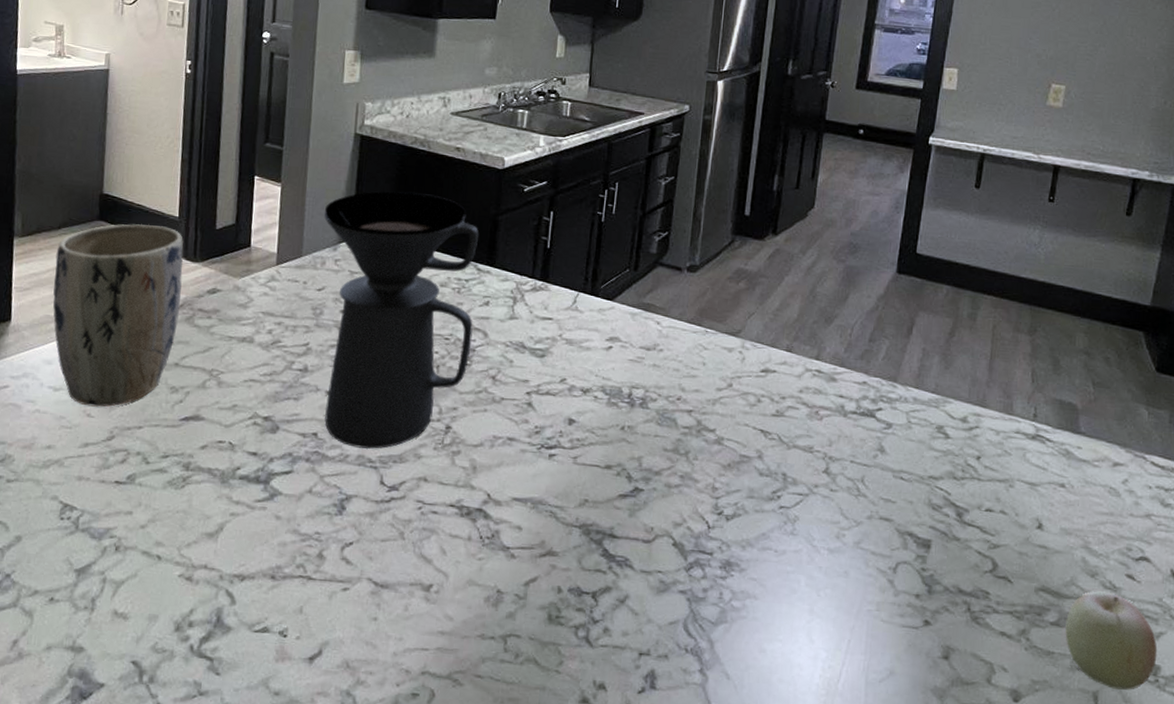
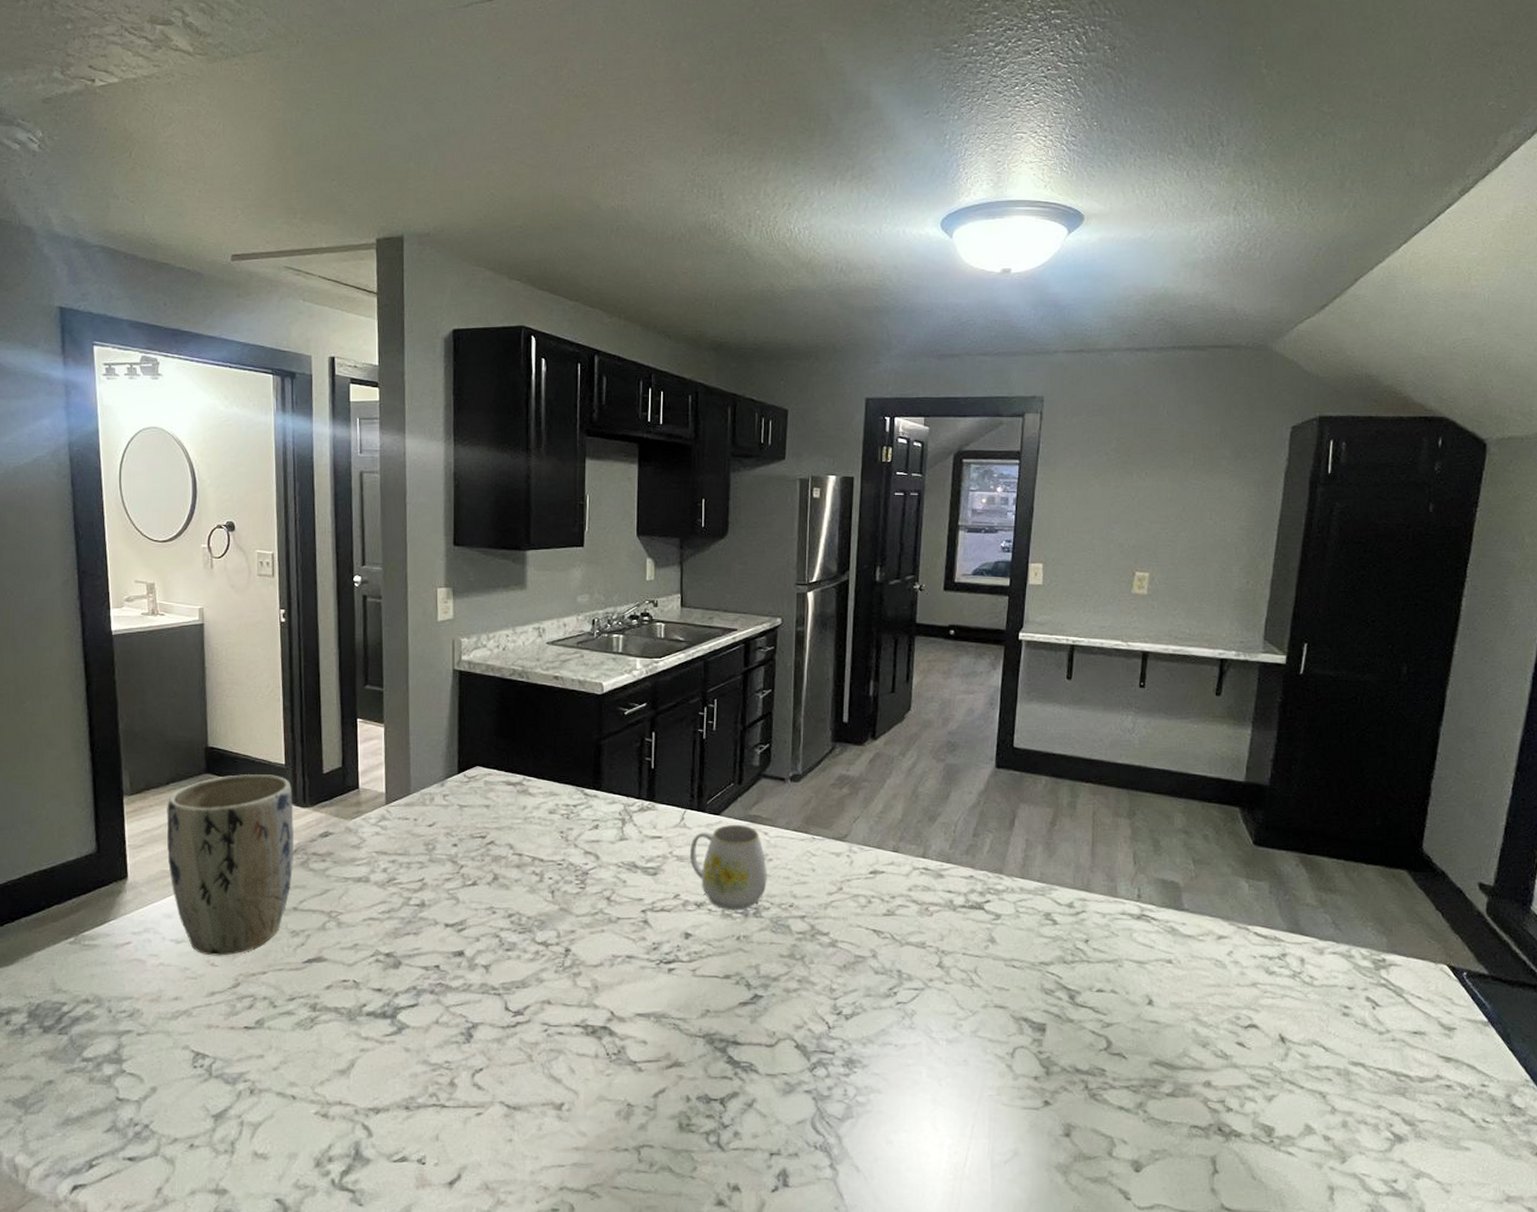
coffee maker: present [323,190,480,450] -> none [428,723,584,978]
mug: none [579,311,658,400] -> present [690,825,768,911]
fruit: present [1065,591,1158,690] -> none [1181,1060,1271,1152]

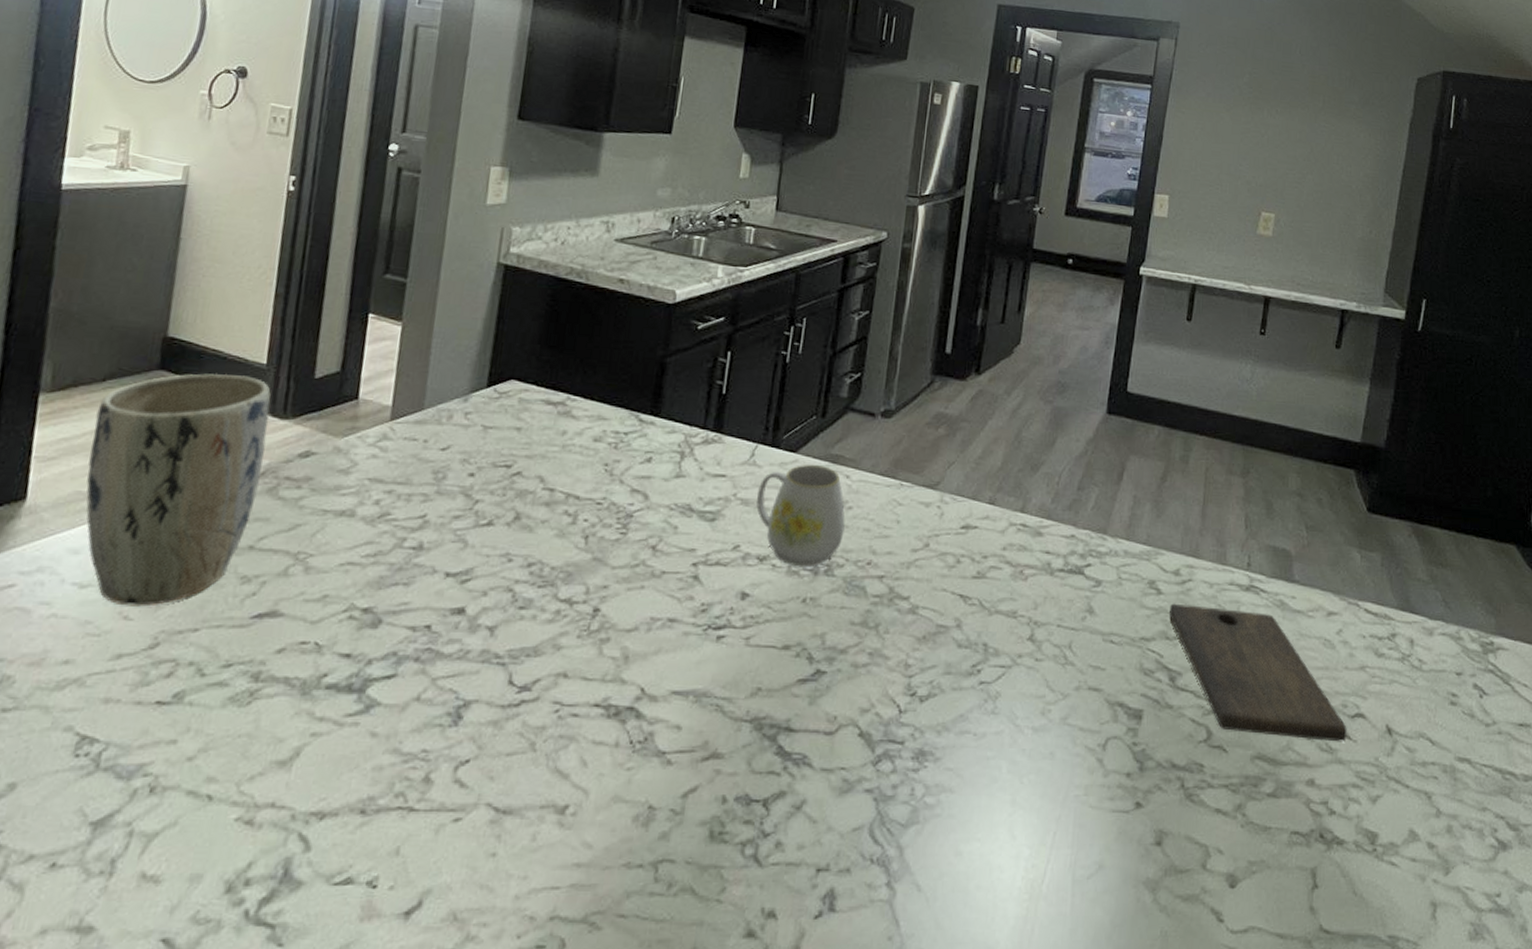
cutting board: none [1066,932,1241,1049] -> present [1169,603,1347,742]

